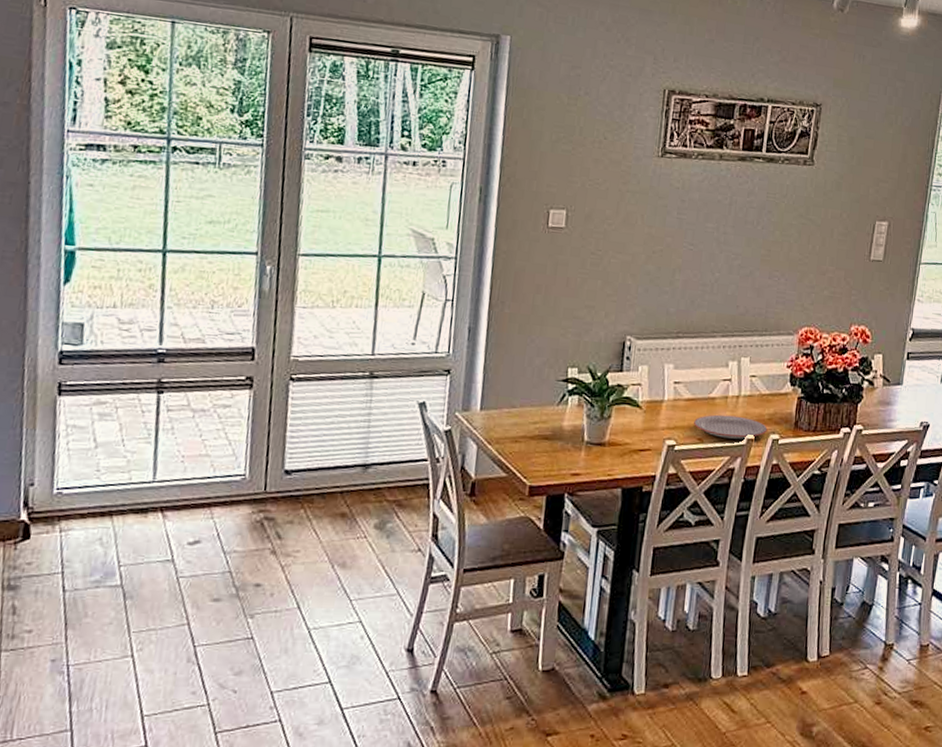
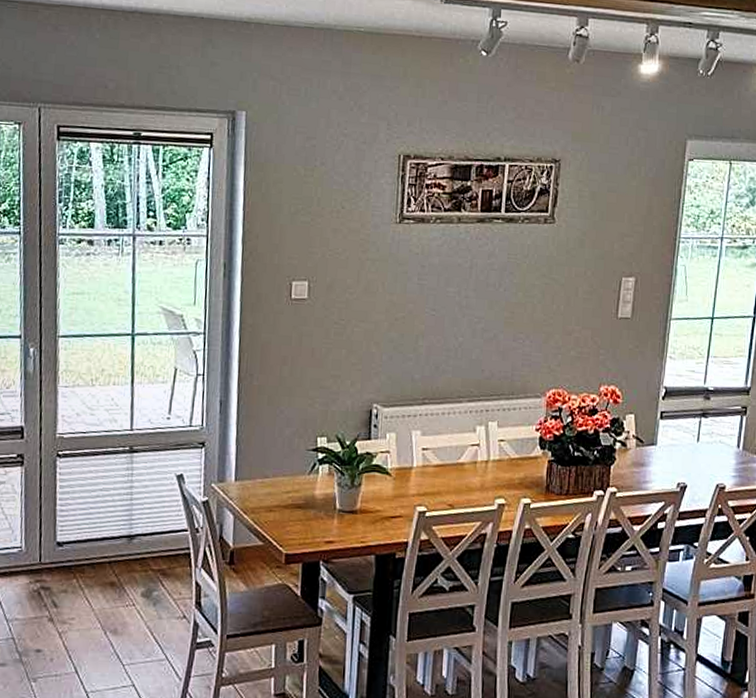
plate: present [694,414,768,439] -> none [444,480,519,504]

